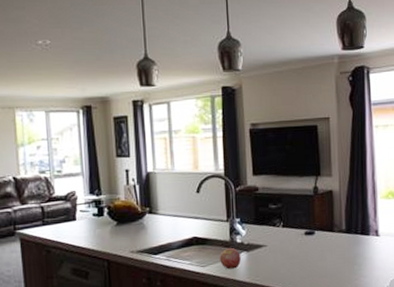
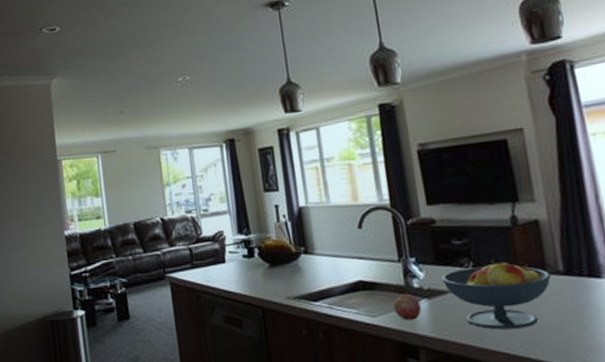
fruit bowl: none [259,221,337,275] -> present [442,260,551,330]

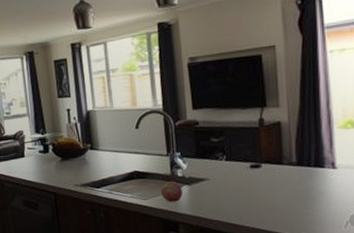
fruit bowl: present [442,260,551,330] -> none [201,154,286,209]

